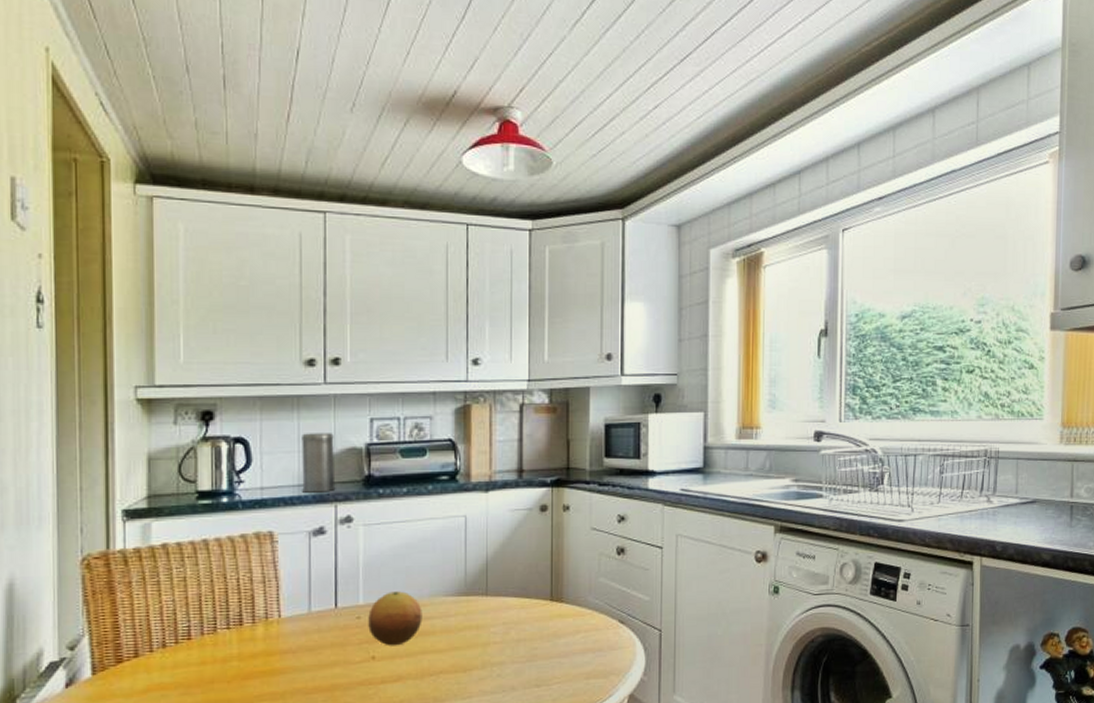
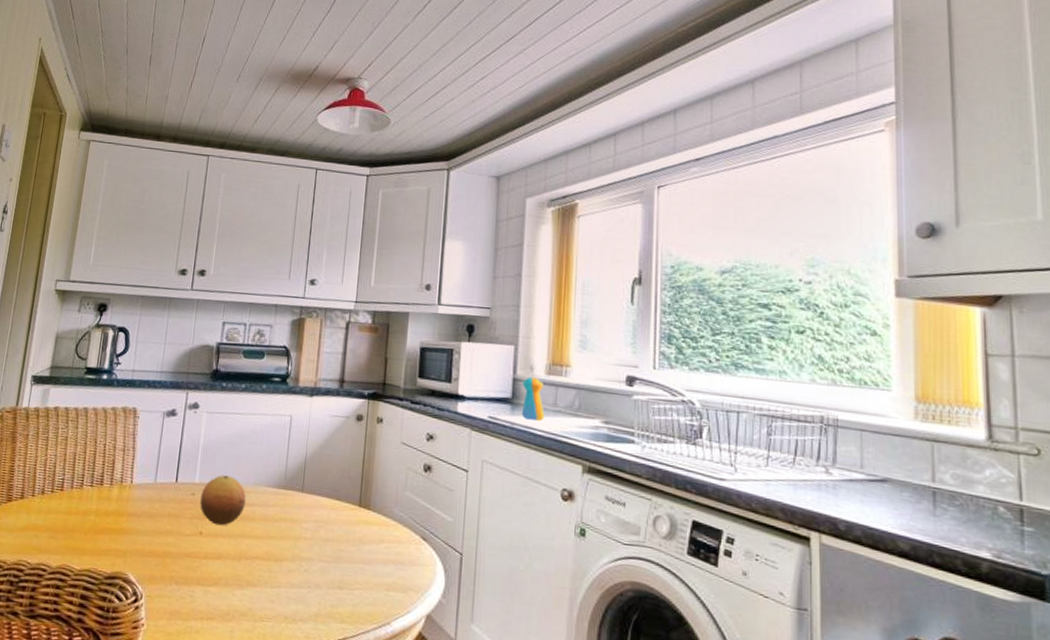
canister: present [302,433,336,493] -> none [163,329,193,381]
soap dispenser: none [713,429,736,489] -> present [521,364,545,422]

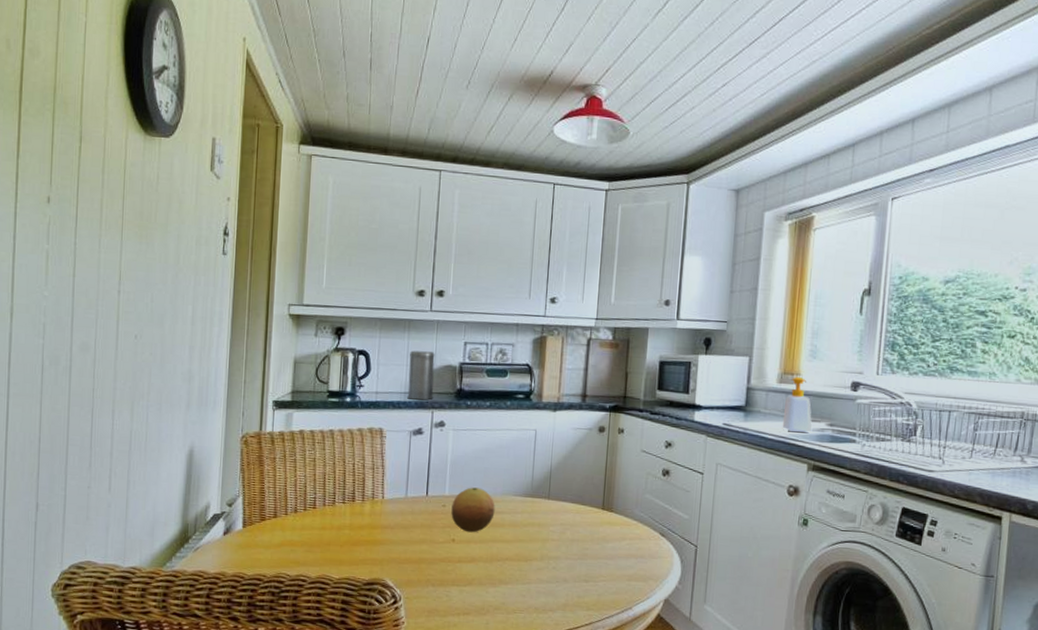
canister: none [163,329,193,381] -> present [407,350,435,401]
soap dispenser: present [521,364,545,422] -> none [753,373,775,427]
soap bottle: none [552,368,586,430] -> present [782,376,813,433]

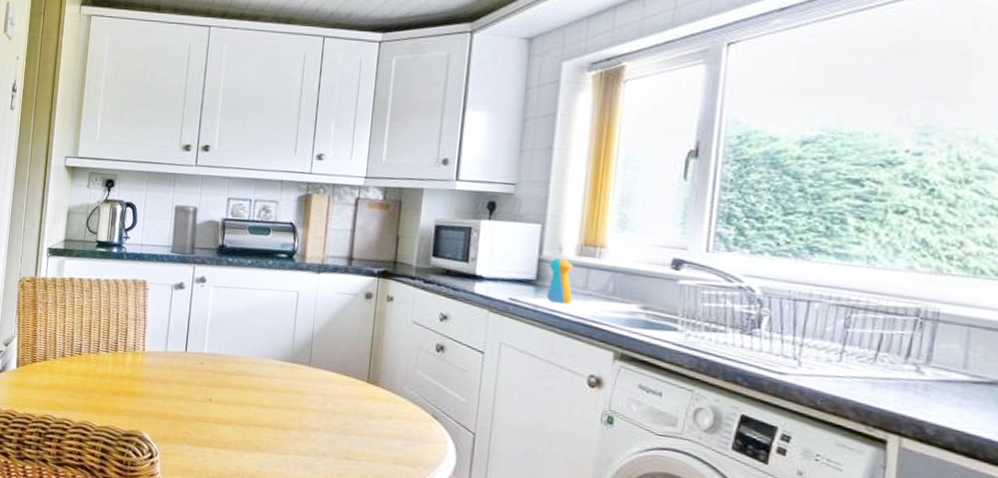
fruit: present [451,487,495,533] -> none [209,346,254,394]
soap dispenser: none [753,373,775,427] -> present [546,244,573,306]
soap bottle: present [782,376,813,433] -> none [581,249,621,315]

